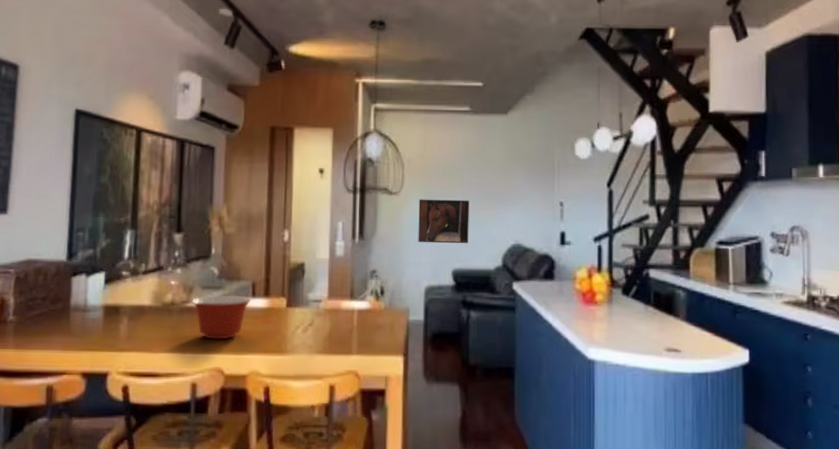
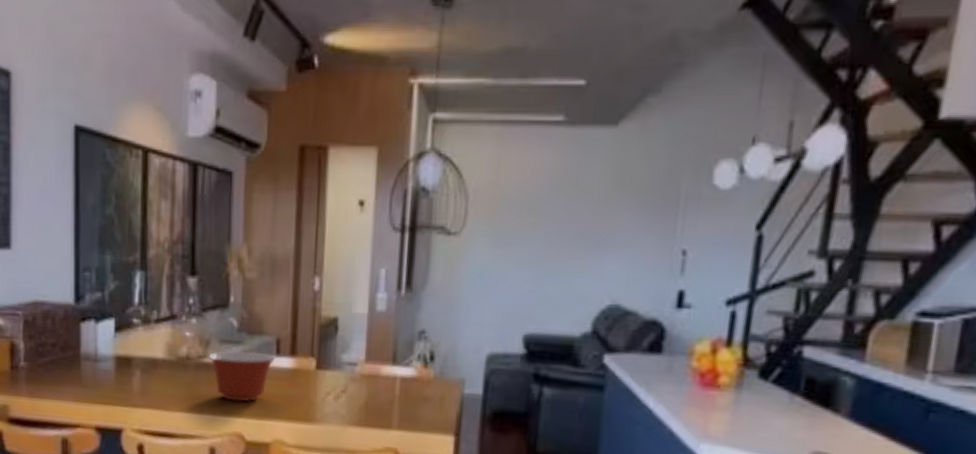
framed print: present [418,199,469,244] -> none [481,241,554,302]

